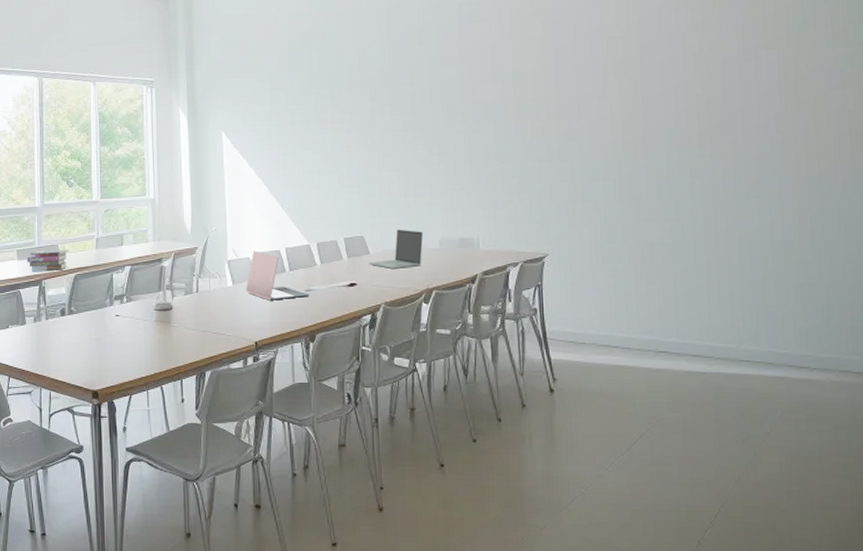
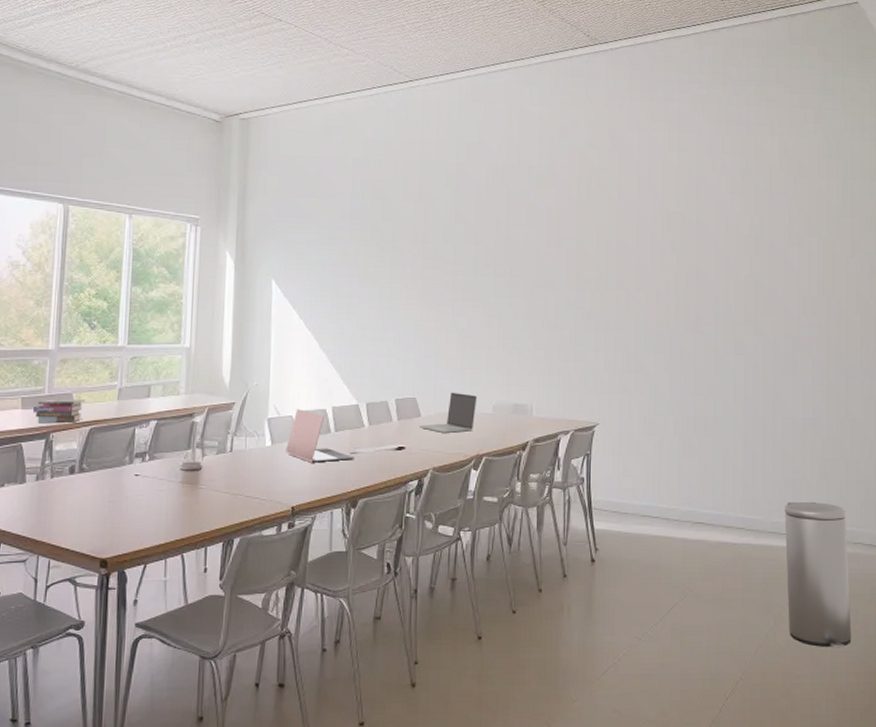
pedal bin: none [757,329,845,482] -> present [784,502,852,648]

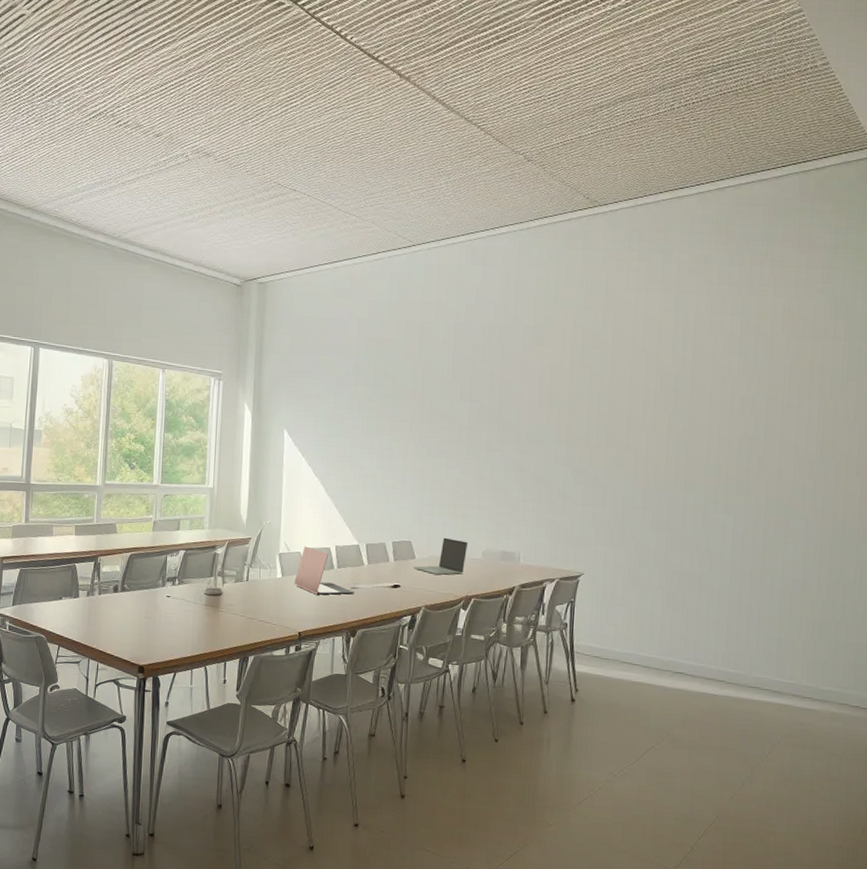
books: present [33,399,85,424] -> none [85,528,126,549]
pedal bin: present [784,502,852,648] -> none [766,659,834,803]

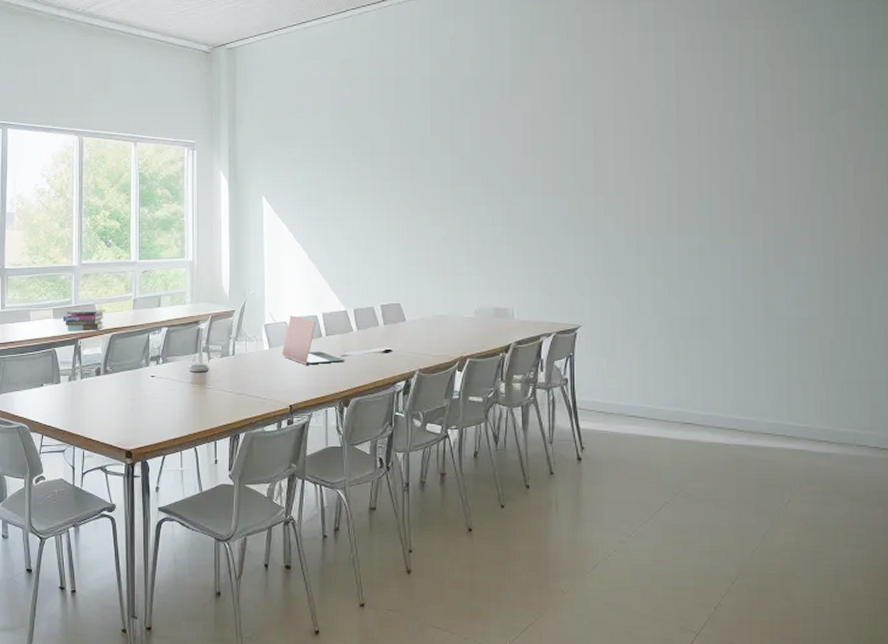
books: none [85,528,126,549] -> present [63,309,106,331]
laptop: present [414,537,469,575] -> none [404,297,460,336]

